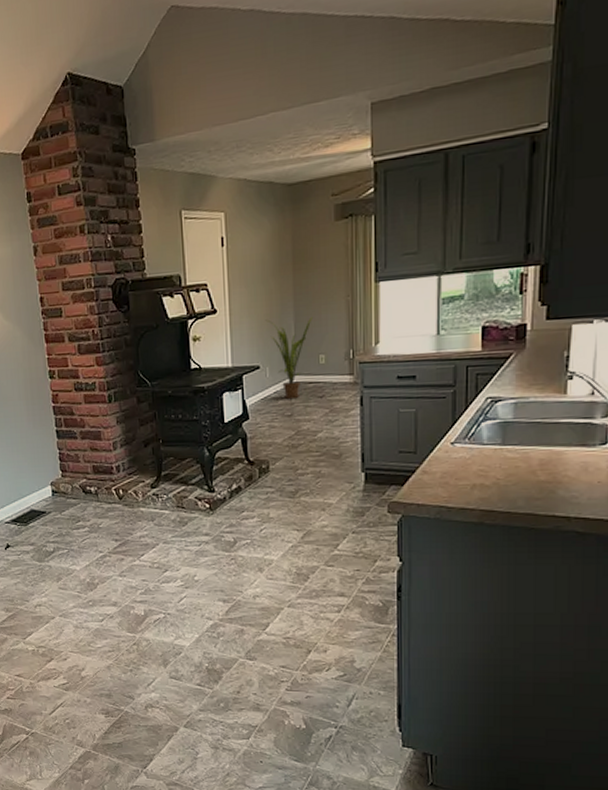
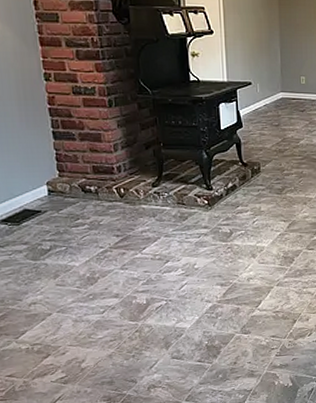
house plant: present [265,317,312,400] -> none [256,43,295,112]

